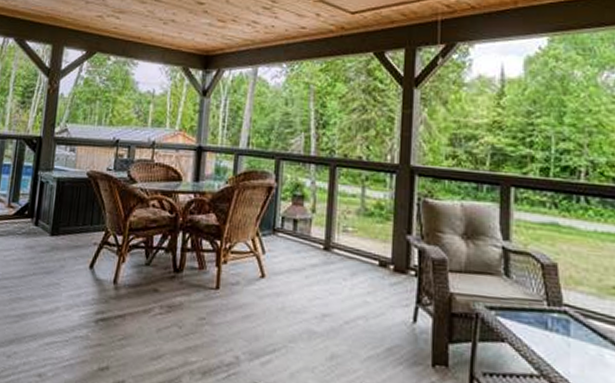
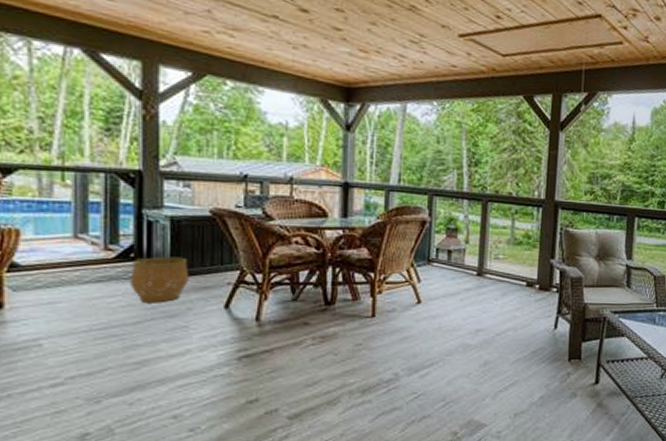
basket: none [22,214,66,259] -> present [130,256,190,303]

